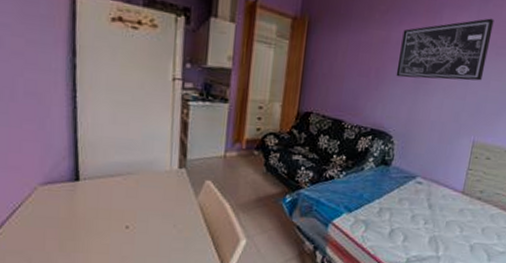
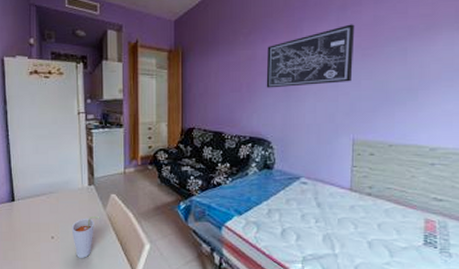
cup: none [152,205,190,252] -> present [71,216,100,258]

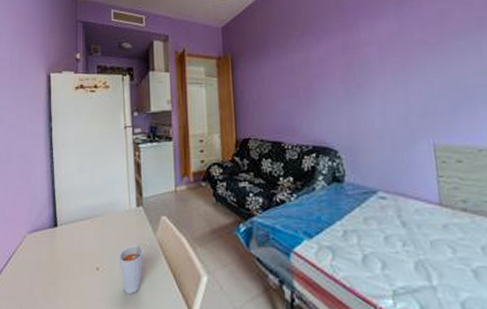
wall art: present [266,24,355,88] -> none [323,19,422,92]

